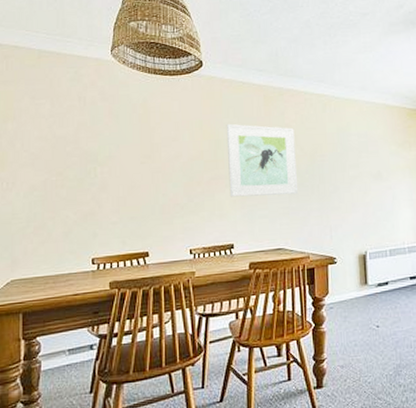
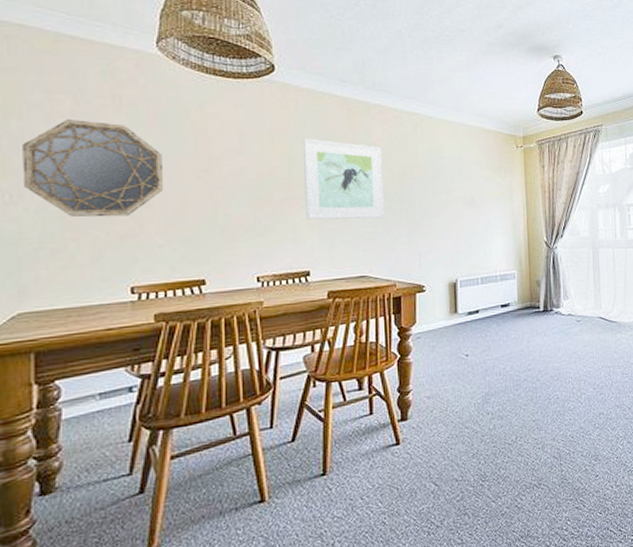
home mirror: none [15,119,117,200] -> present [22,120,164,217]

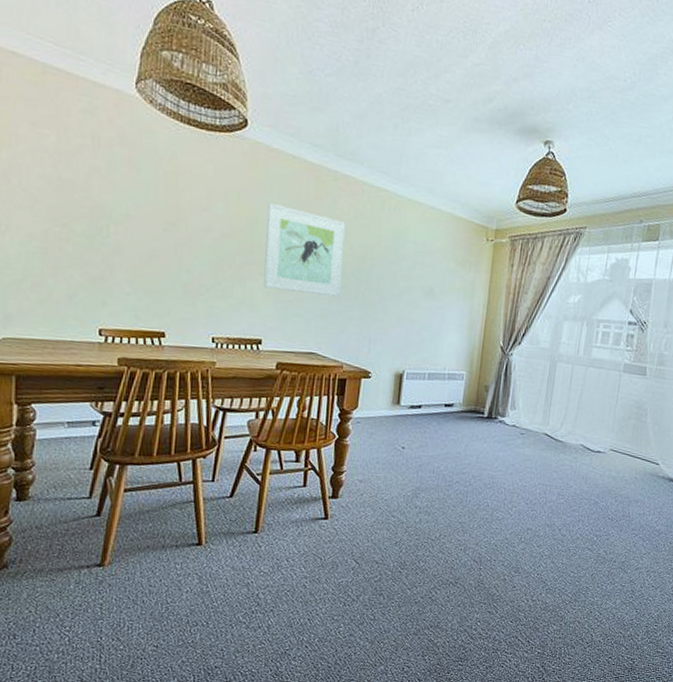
home mirror: present [22,120,164,217] -> none [10,156,134,260]

